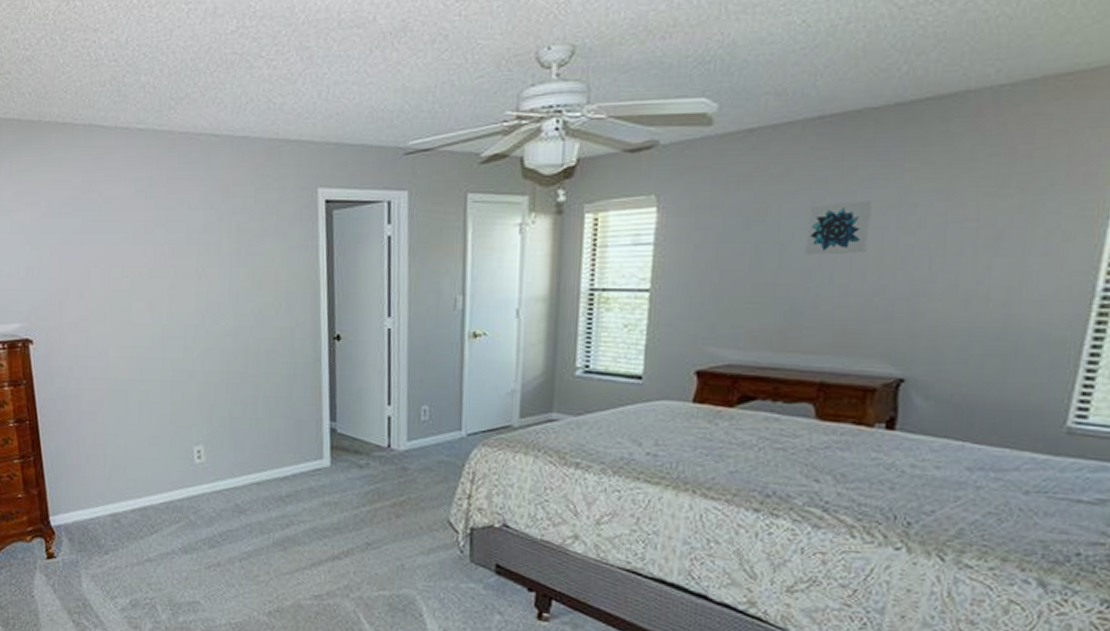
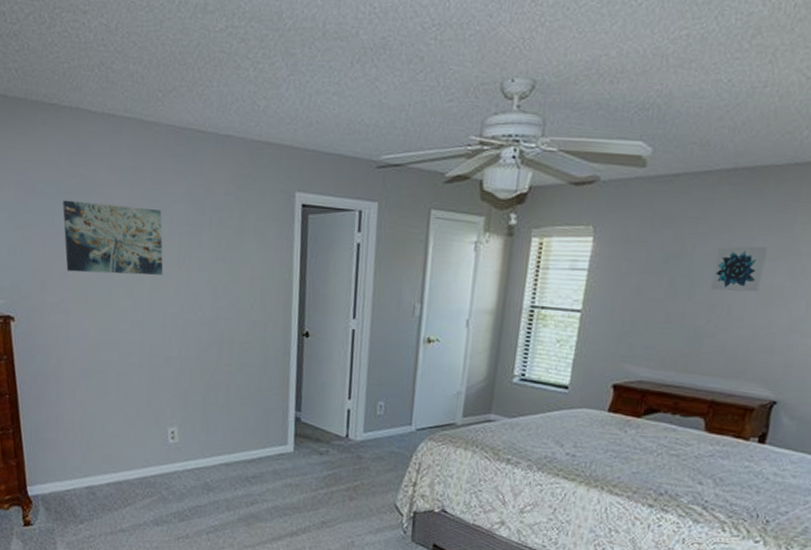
wall art: none [78,217,183,290] -> present [63,200,164,276]

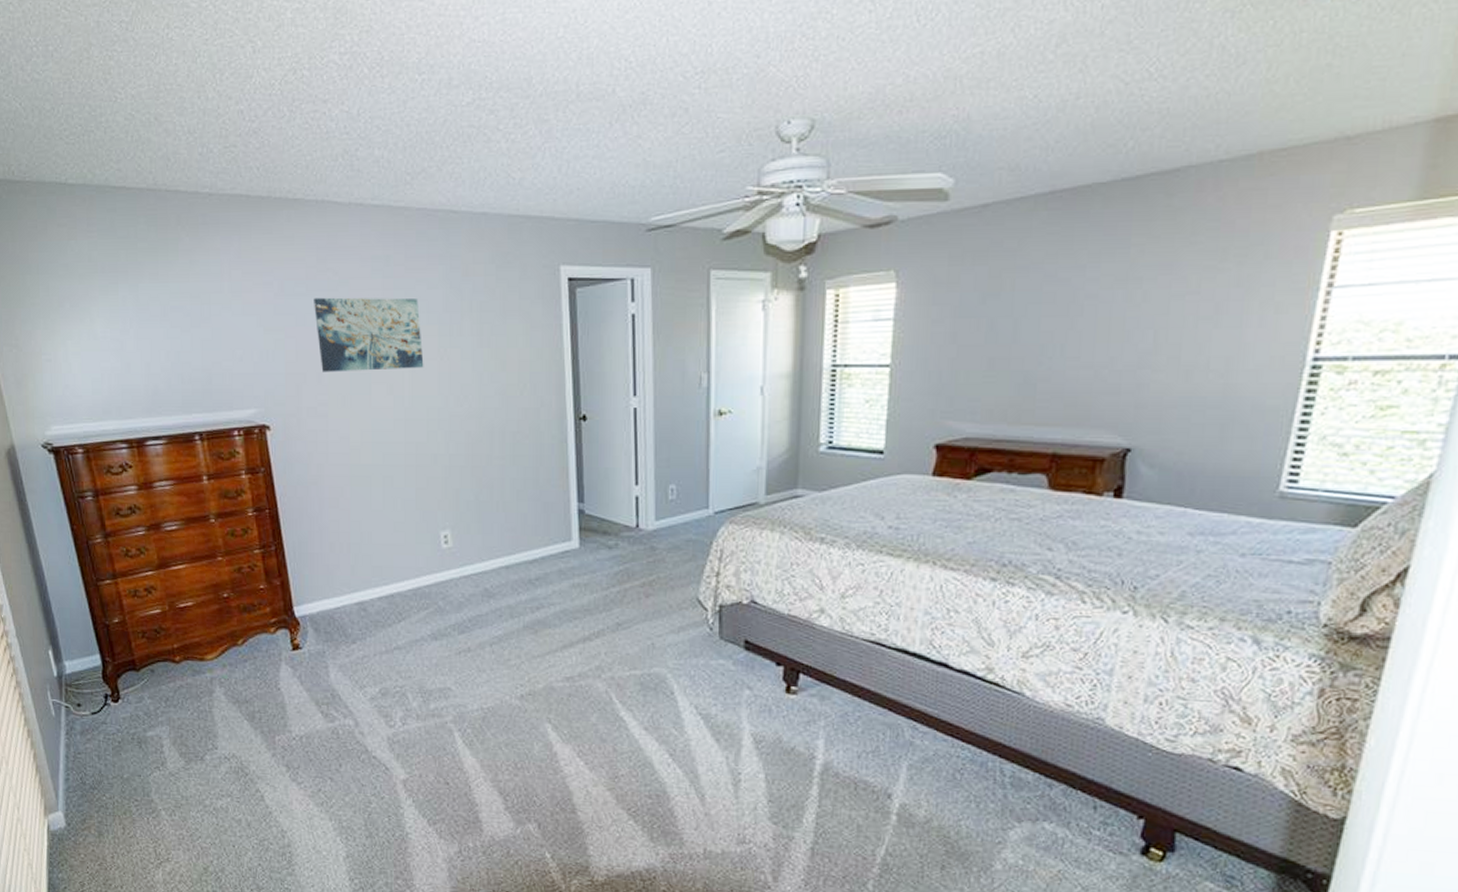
wall art: present [710,246,768,292] -> none [1037,275,1100,329]

